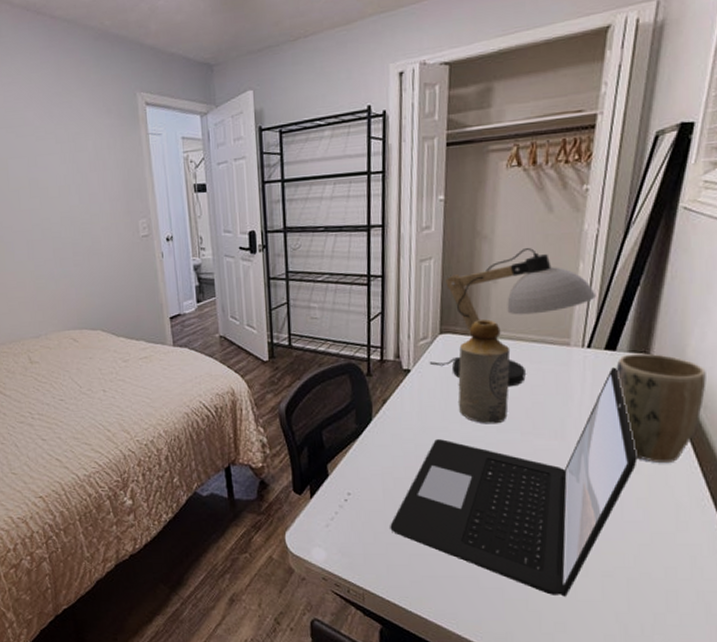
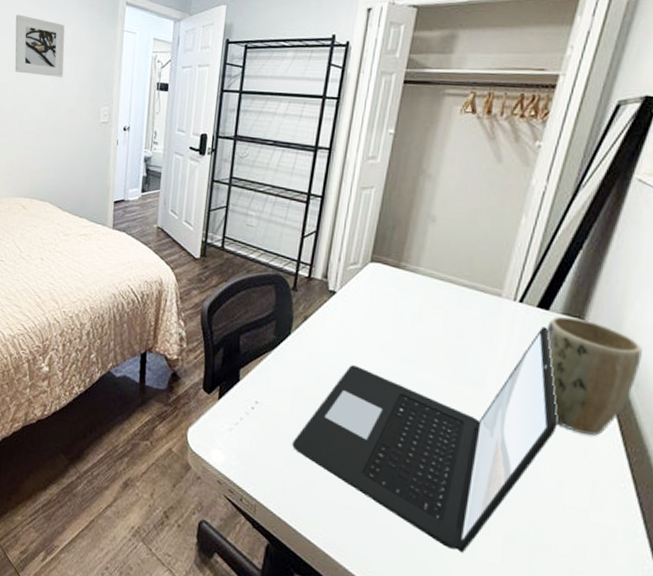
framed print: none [27,132,92,197] -> present [14,14,65,77]
desk lamp: present [429,248,597,387] -> none [356,193,536,327]
bottle: present [457,319,511,424] -> none [378,255,440,362]

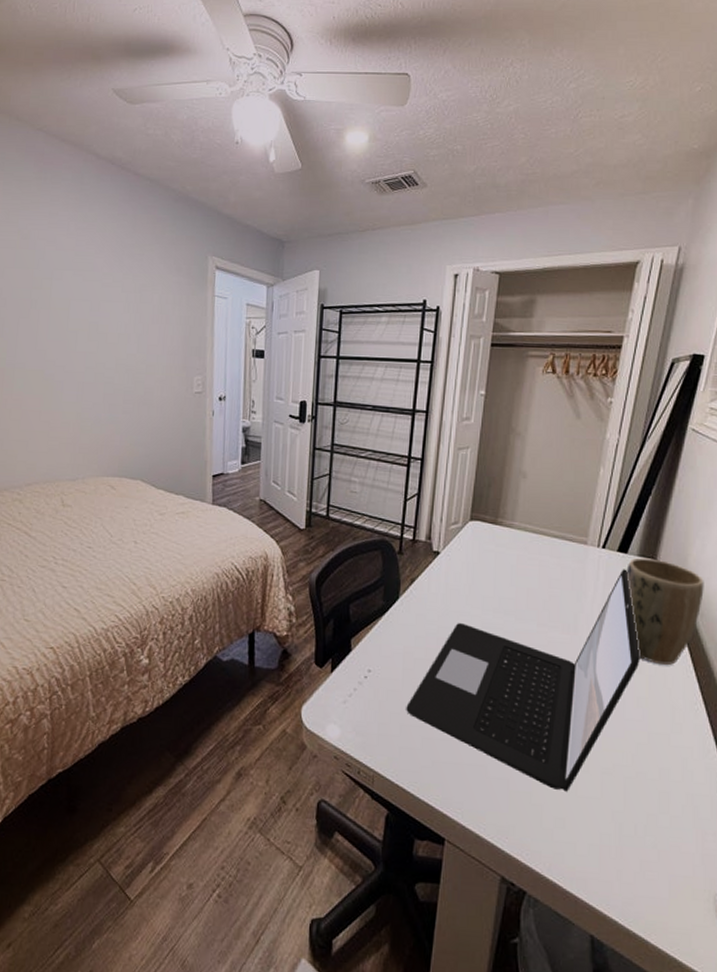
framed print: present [14,14,65,77] -> none [93,278,151,346]

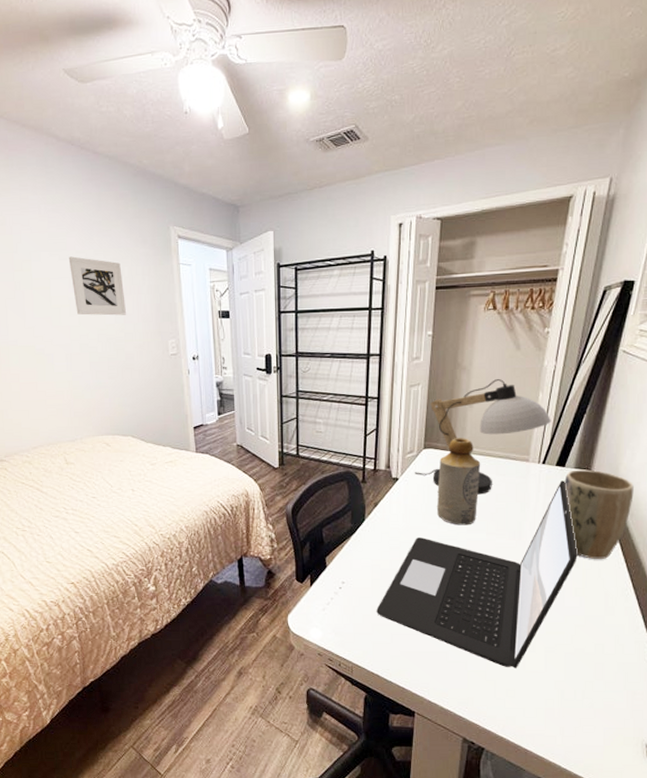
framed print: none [93,278,151,346] -> present [68,256,127,316]
desk lamp: none [458,449,614,578] -> present [414,379,552,495]
bottle: none [481,511,534,613] -> present [436,438,481,526]

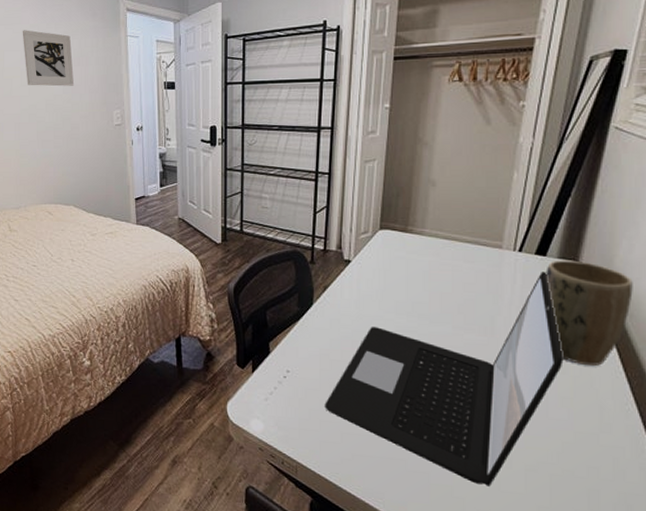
desk lamp: present [414,379,552,495] -> none [369,156,529,283]
bottle: present [436,438,481,526] -> none [394,219,446,317]

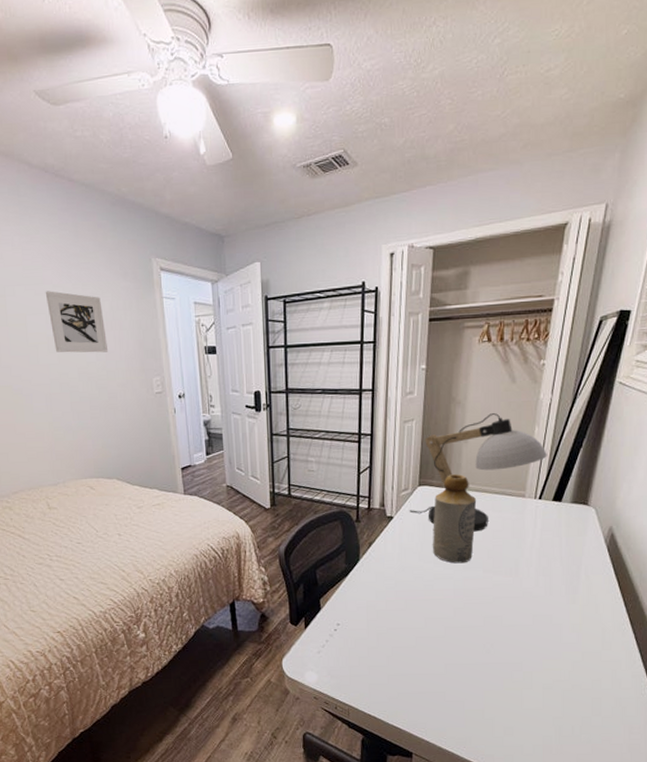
laptop: present [325,271,564,487] -> none [372,516,575,706]
desk lamp: none [369,156,529,283] -> present [409,413,548,532]
bottle: none [394,219,446,317] -> present [432,474,477,564]
plant pot: present [545,260,633,366] -> none [561,504,630,594]

